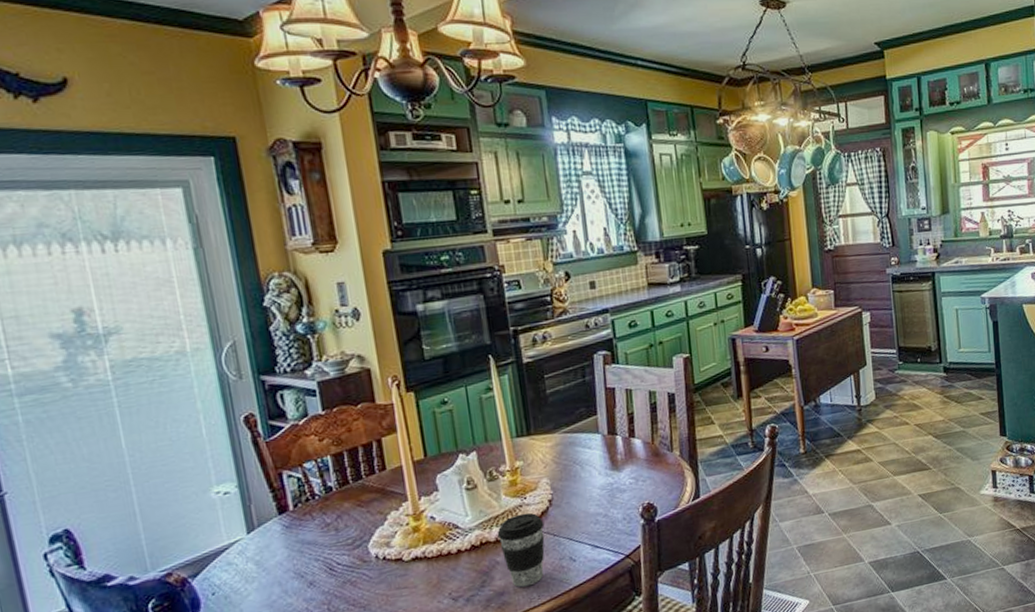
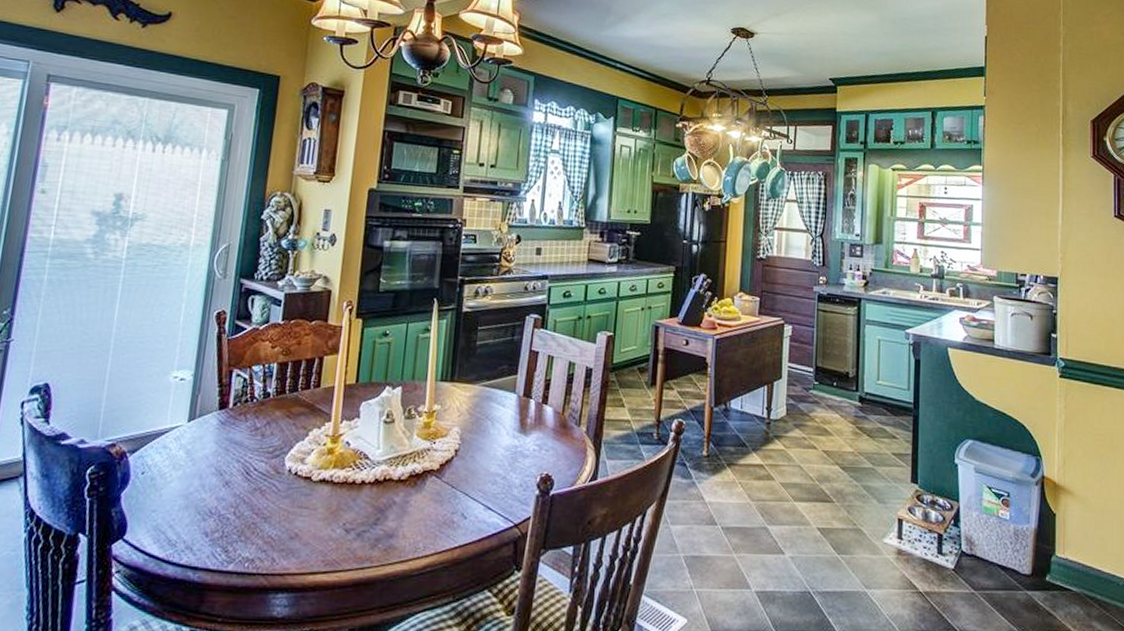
coffee cup: present [497,512,545,588] -> none [400,457,446,535]

